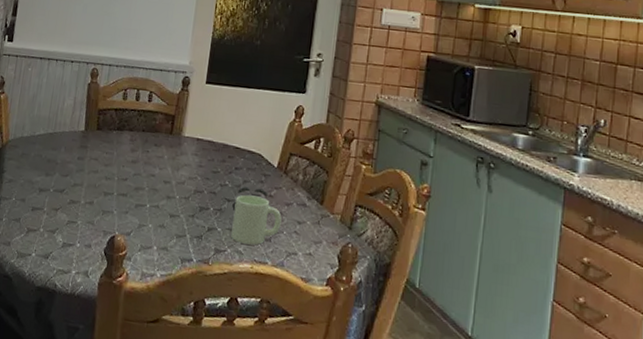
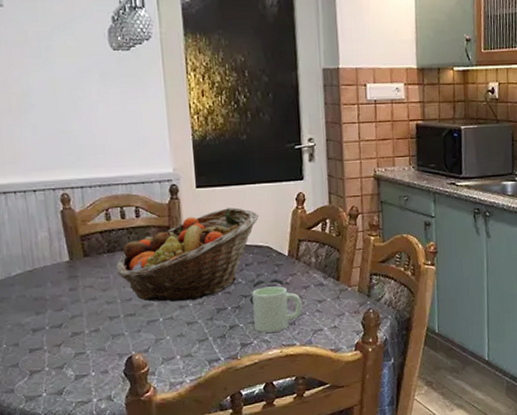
fruit basket: none [120,108,258,194] -> present [116,207,260,302]

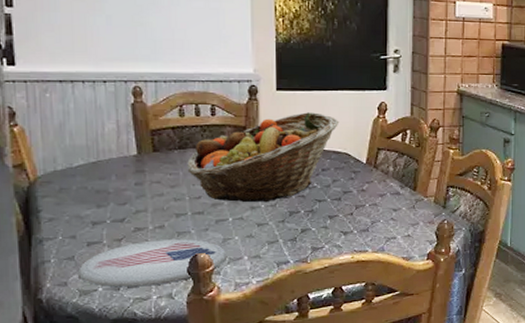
plate: none [22,341,161,392] -> present [77,238,228,288]
mug: present [250,278,302,333] -> none [324,185,377,238]

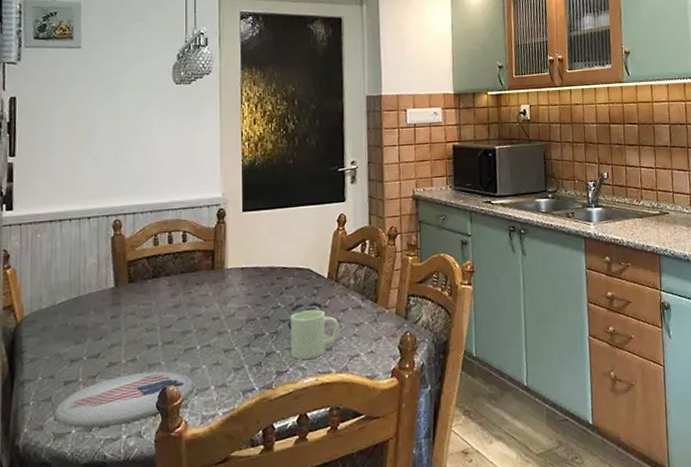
fruit basket: present [187,112,340,203] -> none [159,230,302,329]
mug: none [324,185,377,238] -> present [288,301,340,360]

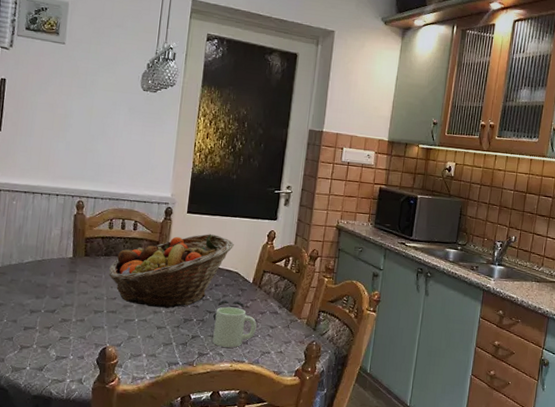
plate: present [53,371,195,429] -> none [13,331,130,371]
fruit basket: none [159,230,302,329] -> present [108,234,235,309]

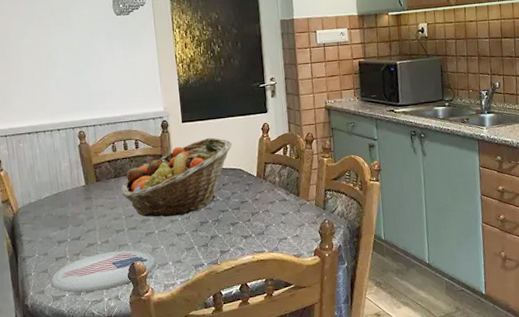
plate: none [13,331,130,371] -> present [50,250,157,293]
mug: present [213,300,257,348] -> none [226,195,270,242]

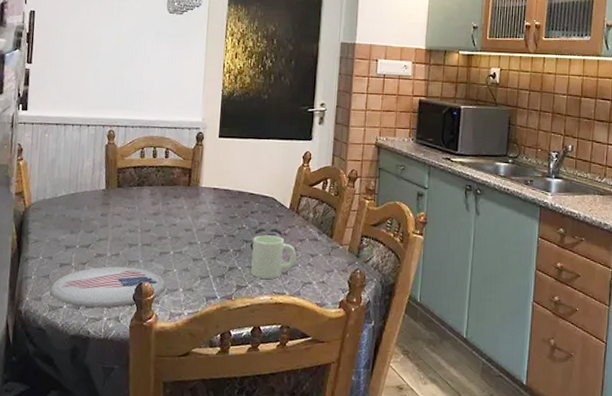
fruit basket: present [121,137,233,218] -> none [142,158,269,240]
mug: none [226,195,270,242] -> present [250,227,296,279]

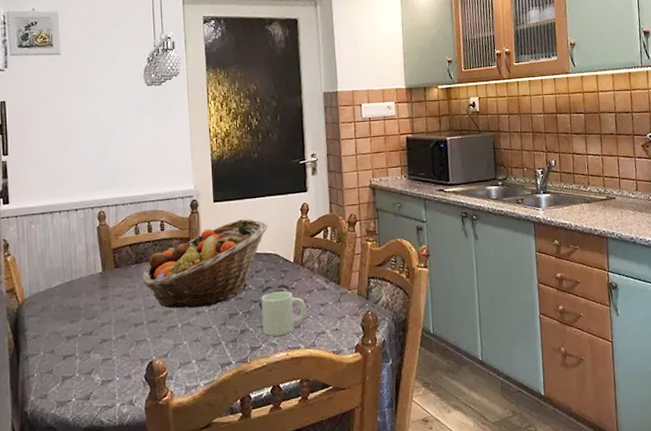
plate: present [49,266,167,308] -> none [55,346,178,397]
fruit basket: none [142,158,269,240] -> present [142,219,268,309]

